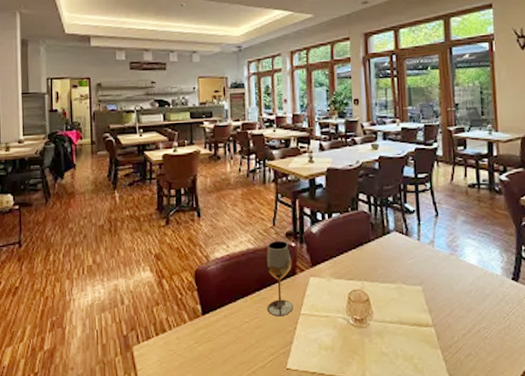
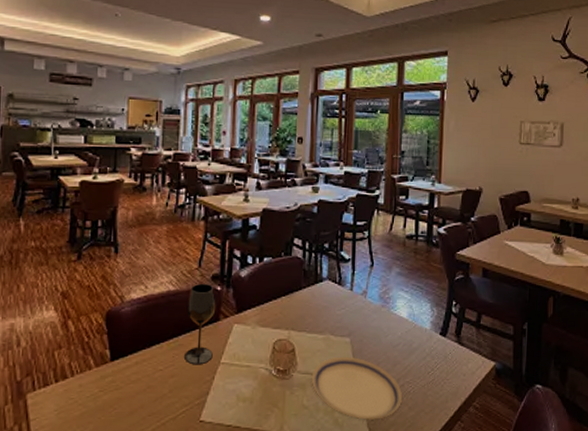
plate: none [388,304,481,367] -> present [312,356,403,421]

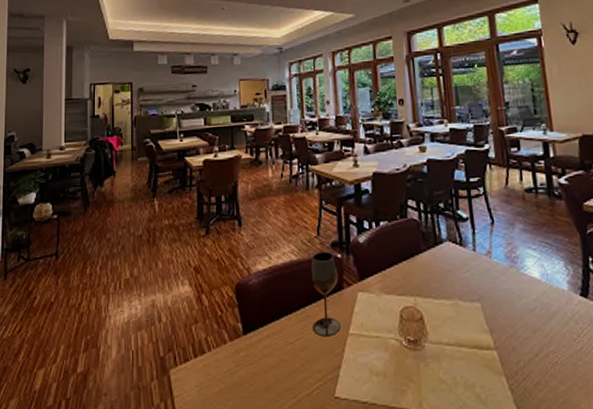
plate: present [312,356,403,421] -> none [445,323,550,397]

